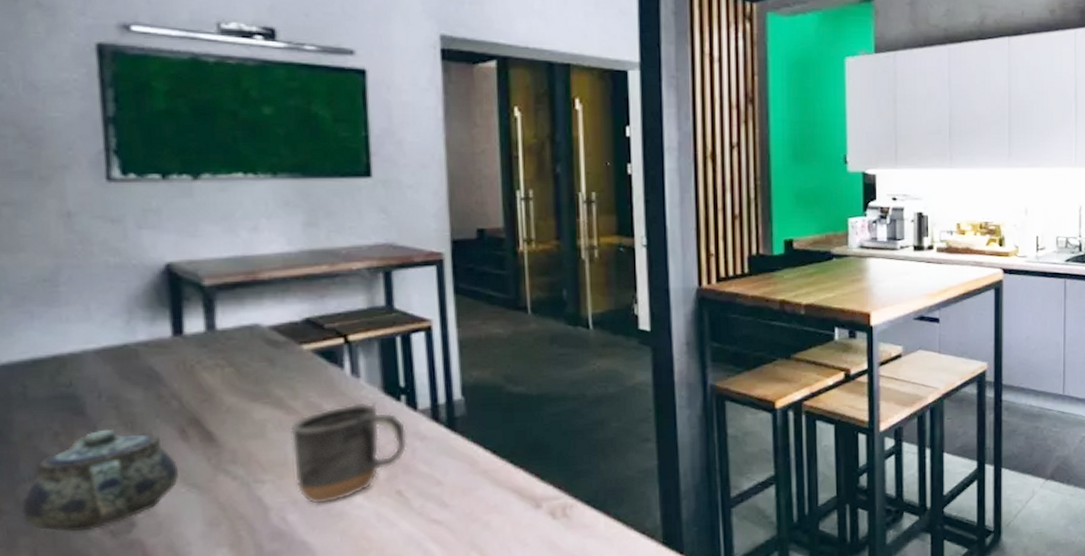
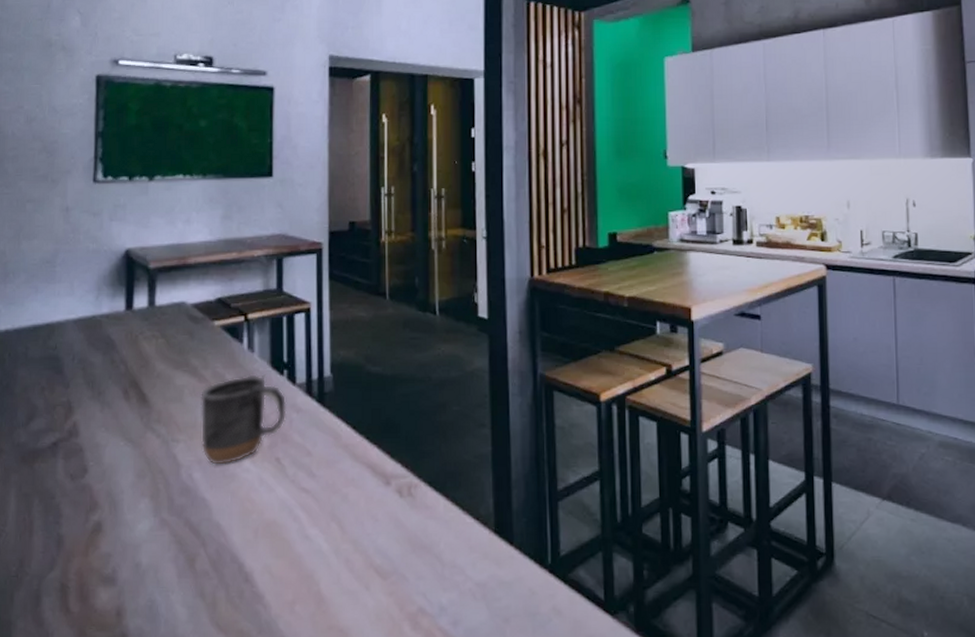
teapot: present [22,430,178,531] -> none [15,387,120,472]

